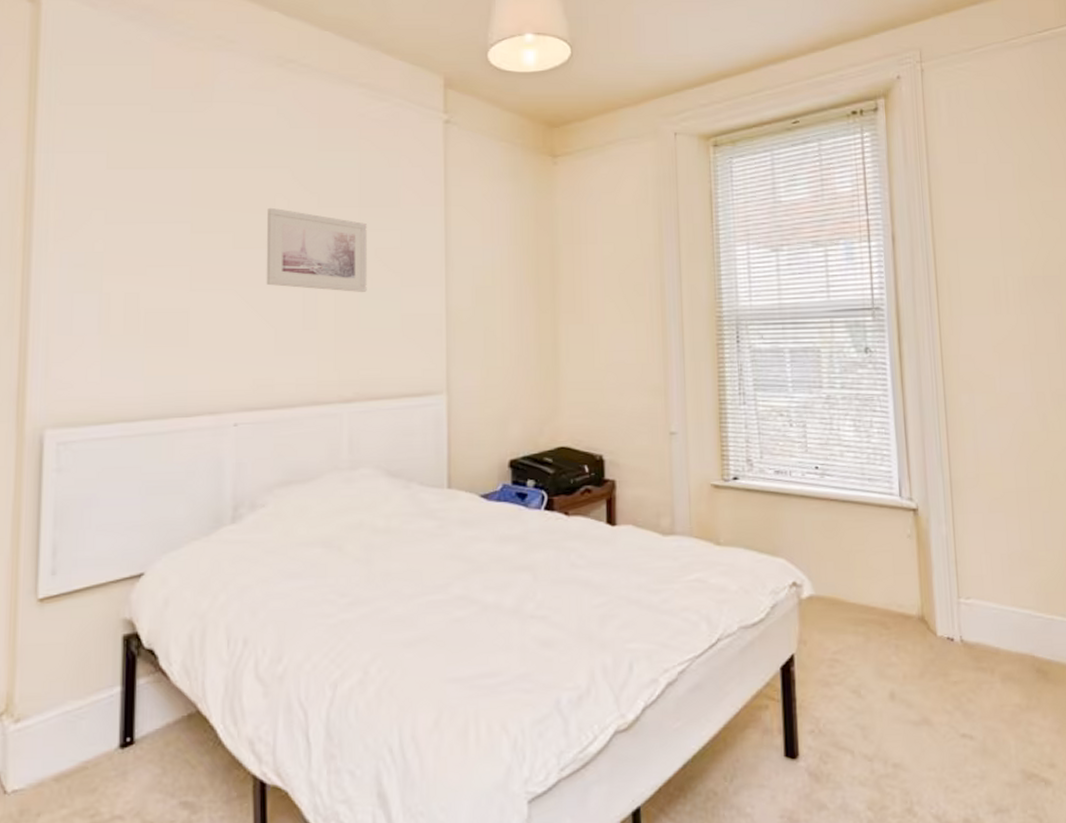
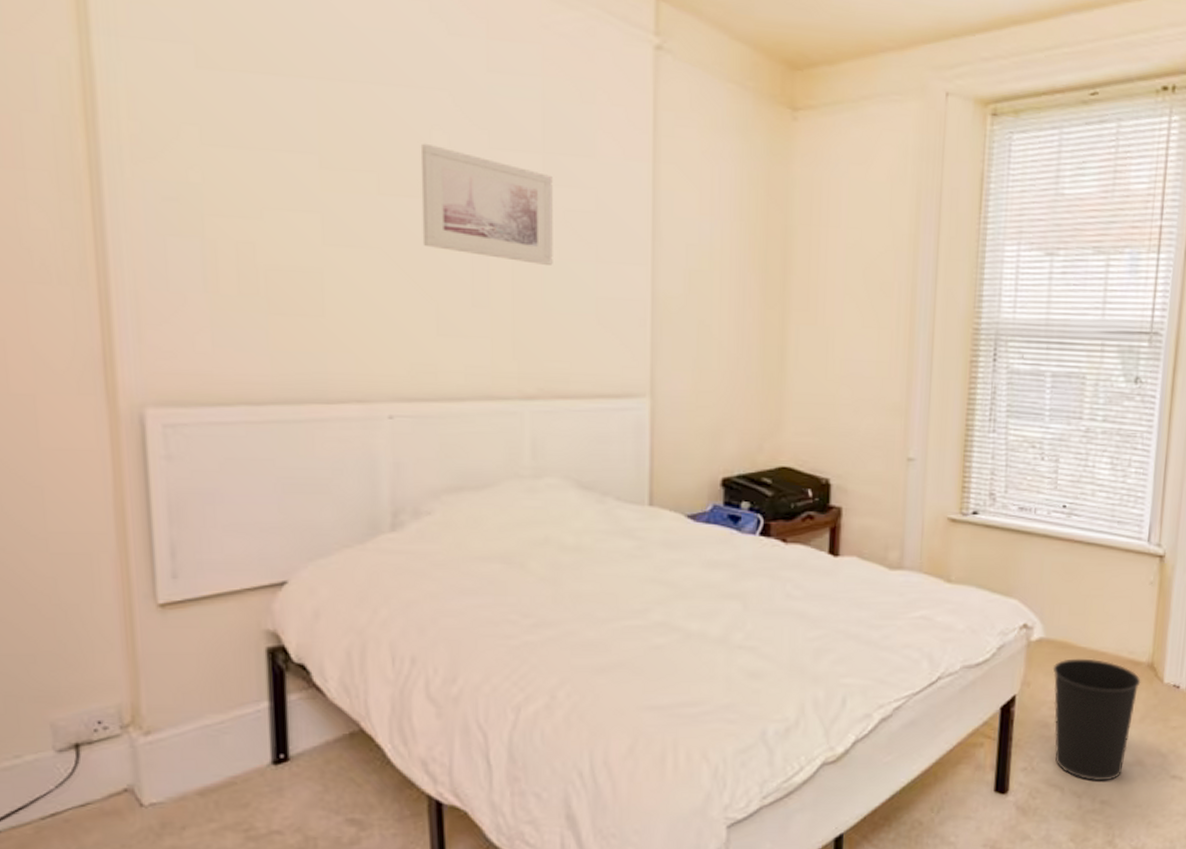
wastebasket: none [826,613,914,743] -> present [1052,658,1141,782]

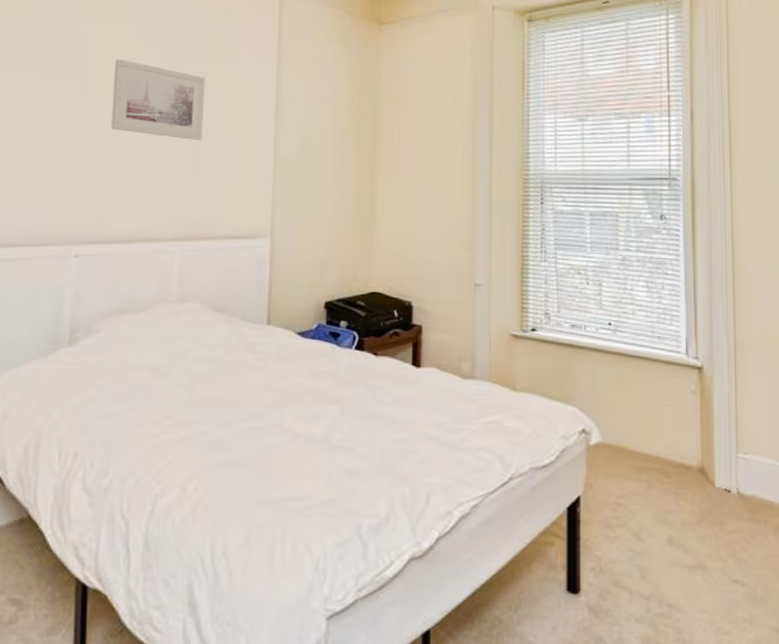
wastebasket: present [1052,658,1141,782] -> none [611,462,694,584]

